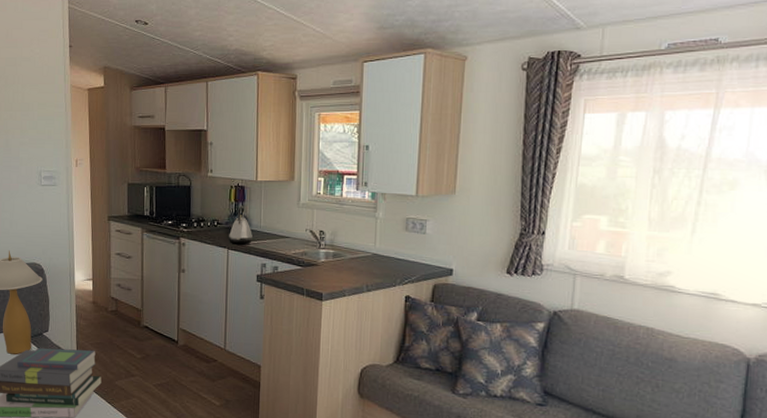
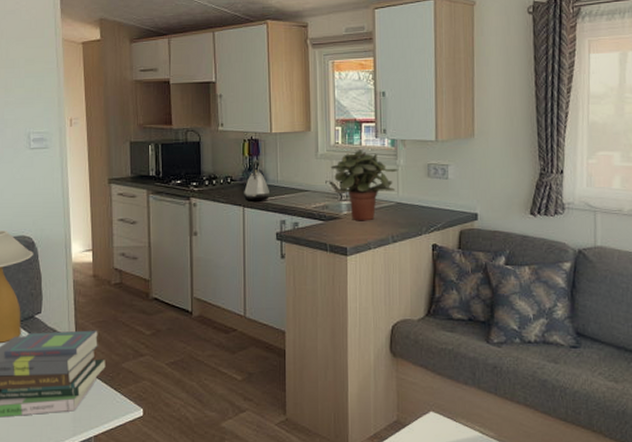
potted plant: none [311,201,377,270] -> present [330,149,398,221]

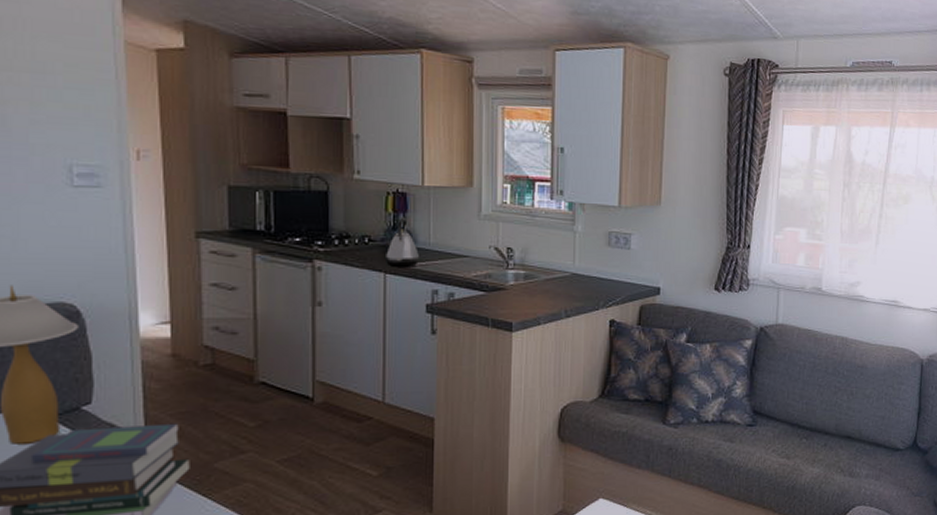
potted plant: present [330,149,398,221] -> none [495,212,575,293]

